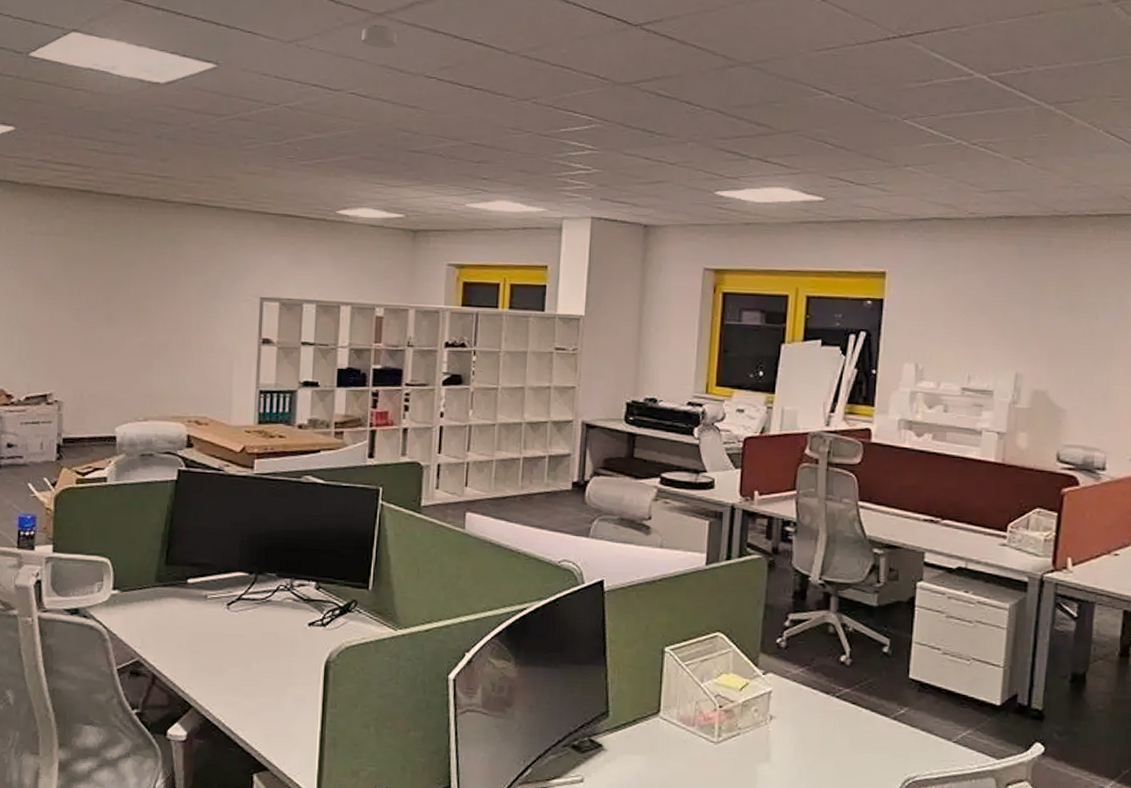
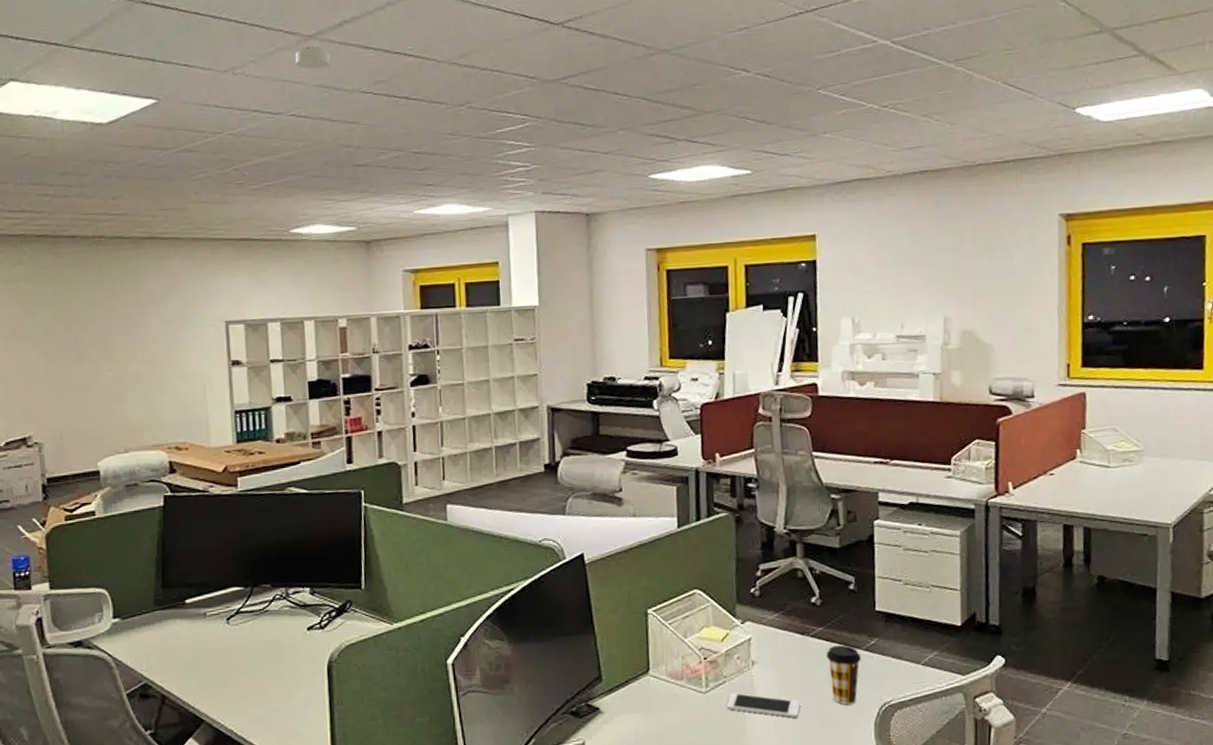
cell phone: none [738,747,817,782] -> present [727,693,800,718]
coffee cup: none [850,709,888,775] -> present [826,645,862,704]

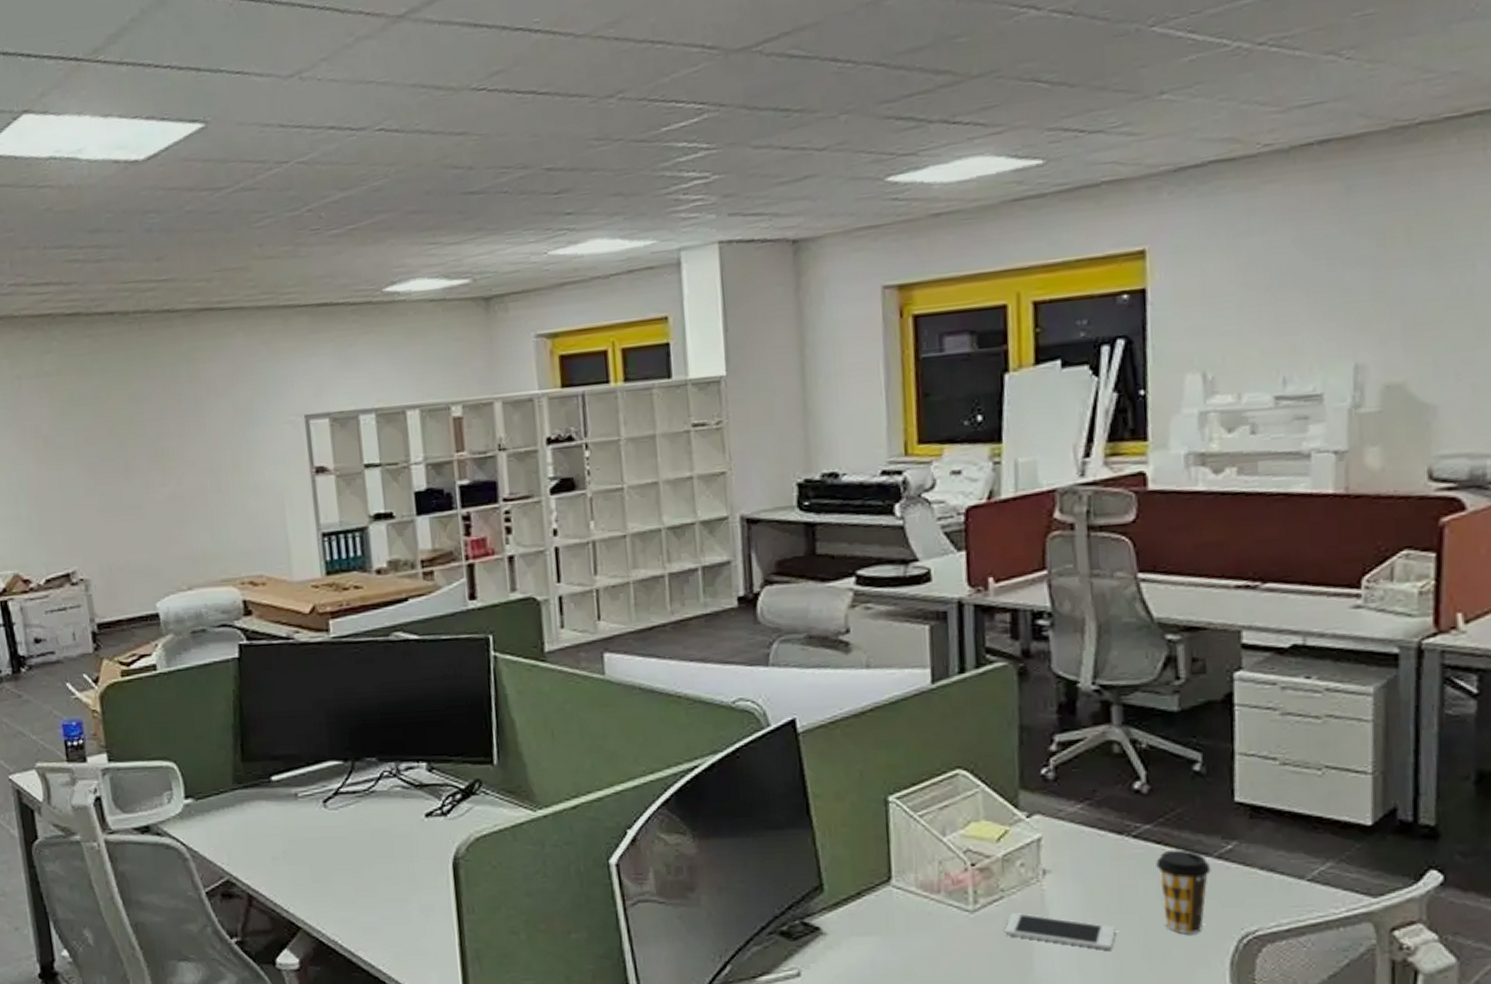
smoke detector: present [295,46,330,69] -> none [380,30,428,63]

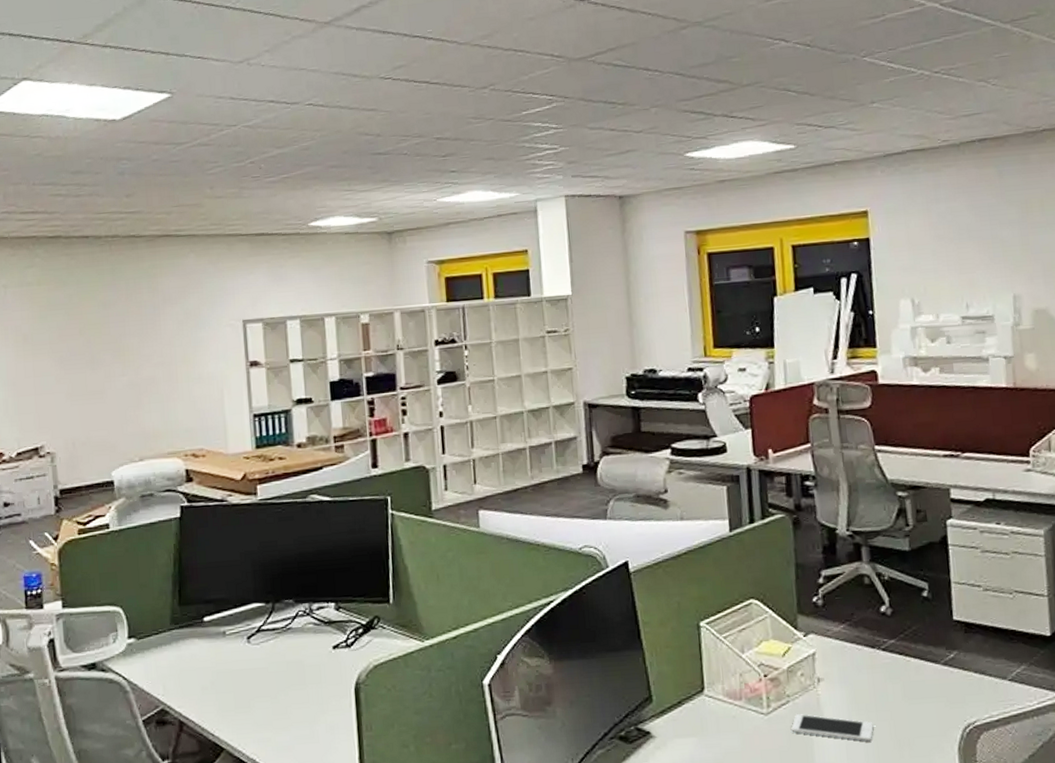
coffee cup: present [1156,849,1211,933] -> none [900,659,940,726]

